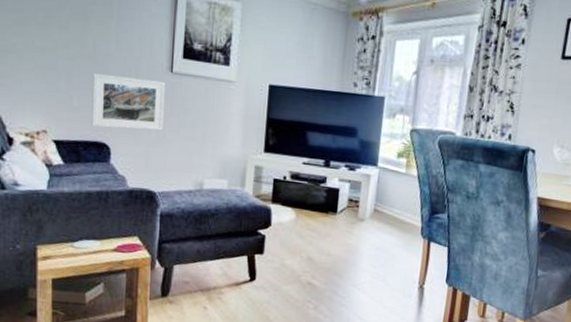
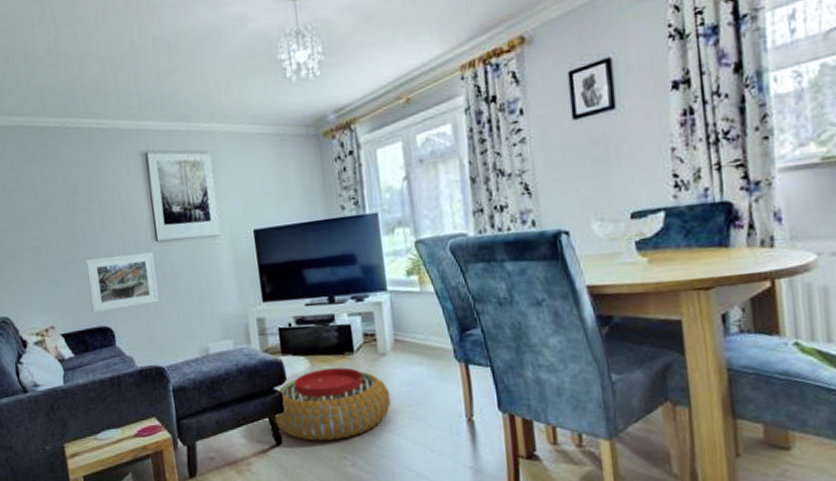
pouf: none [251,222,361,285] -> present [273,367,391,441]

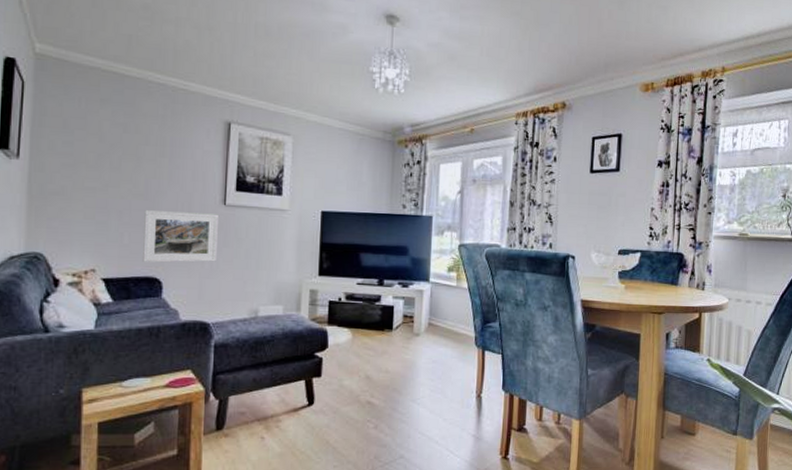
pouf: present [273,367,391,441] -> none [309,341,418,404]

